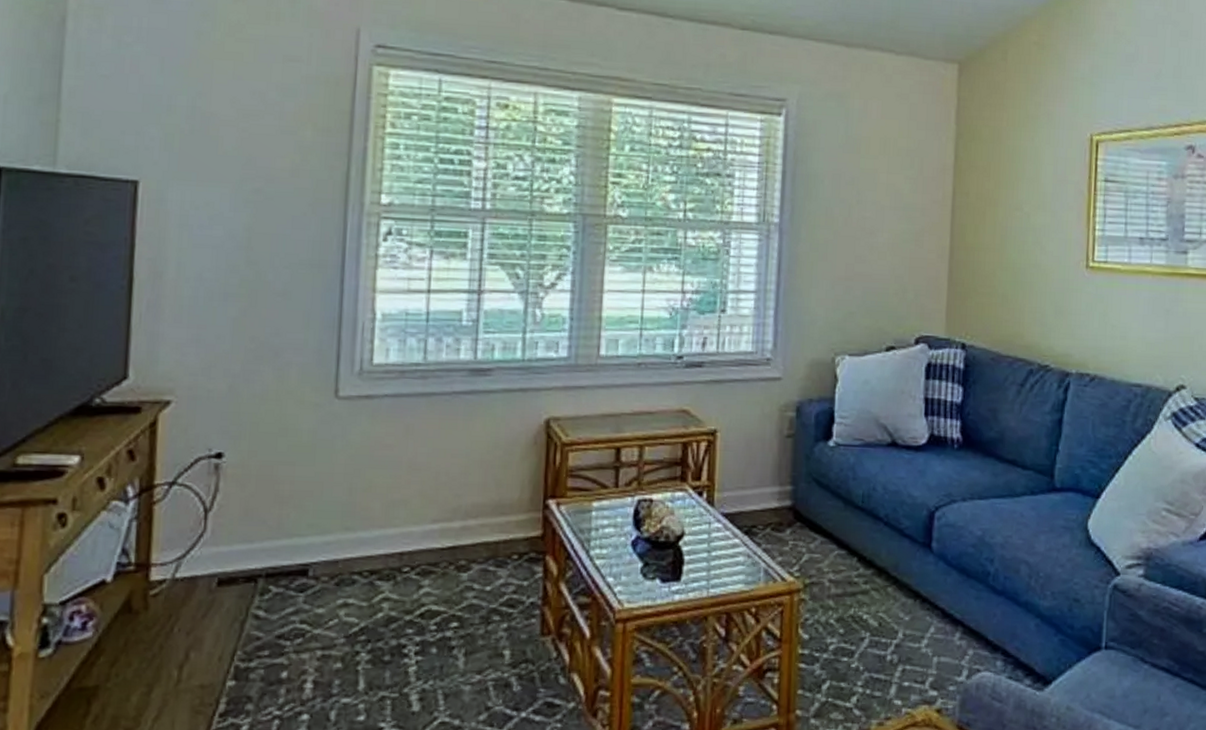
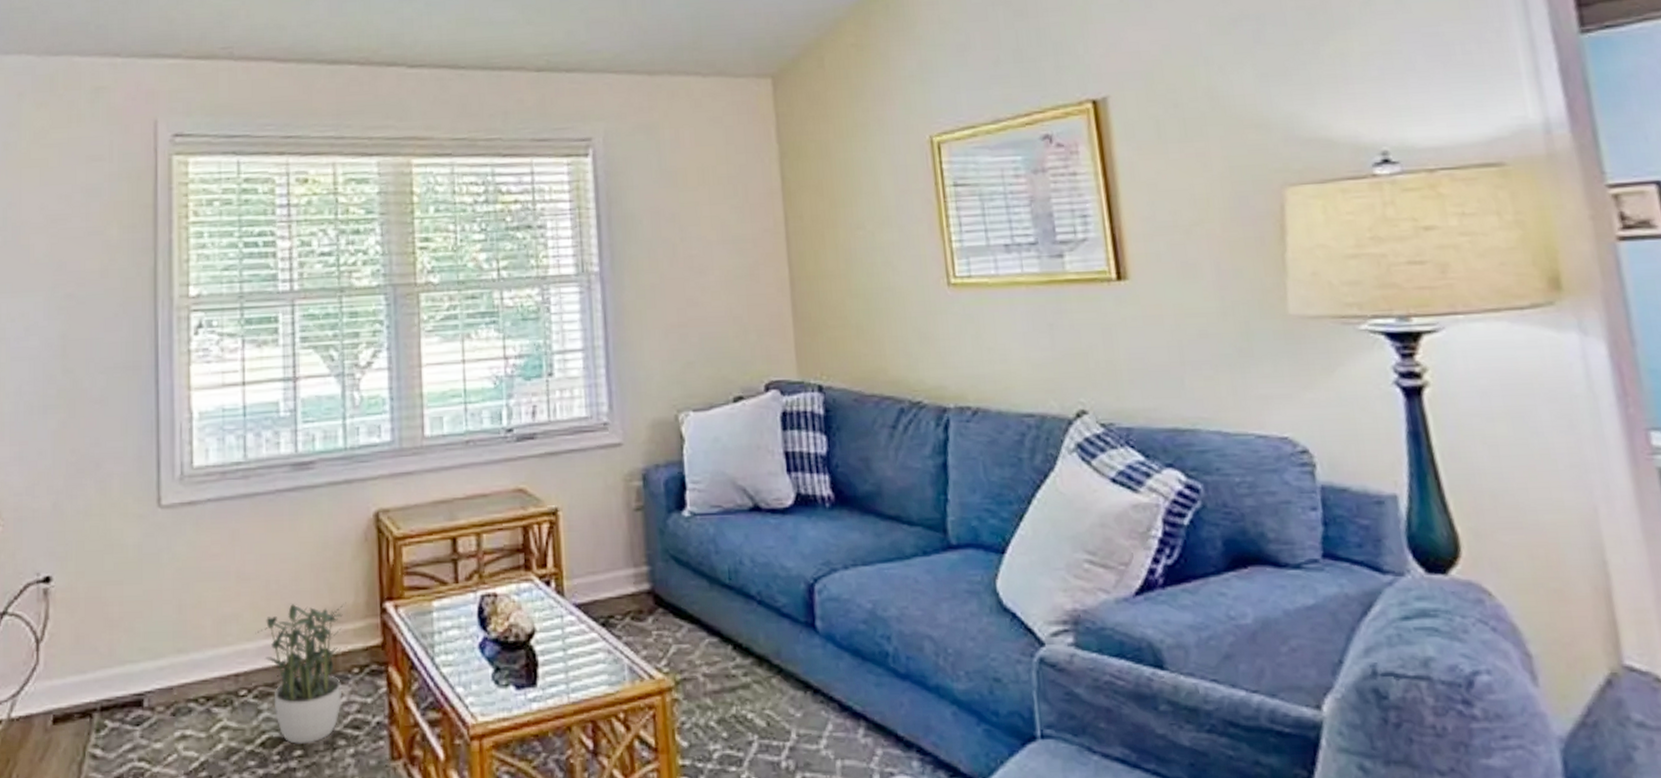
potted plant: none [422,495,512,617] -> present [255,602,346,744]

